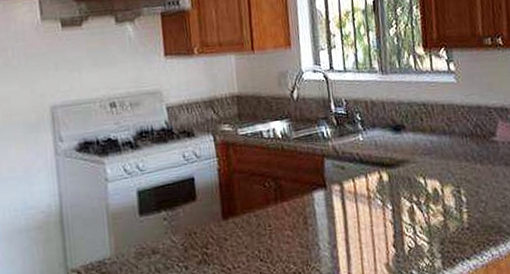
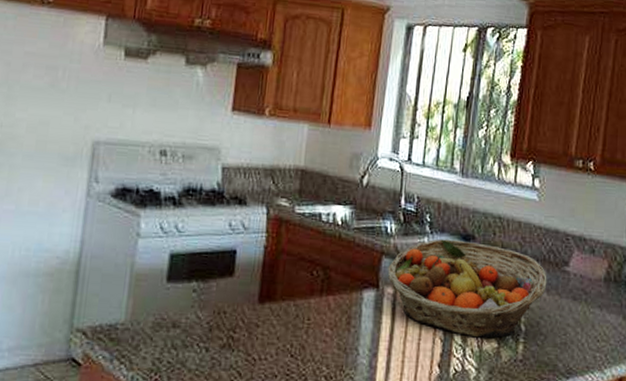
fruit basket: none [331,130,479,216] -> present [387,239,547,338]

